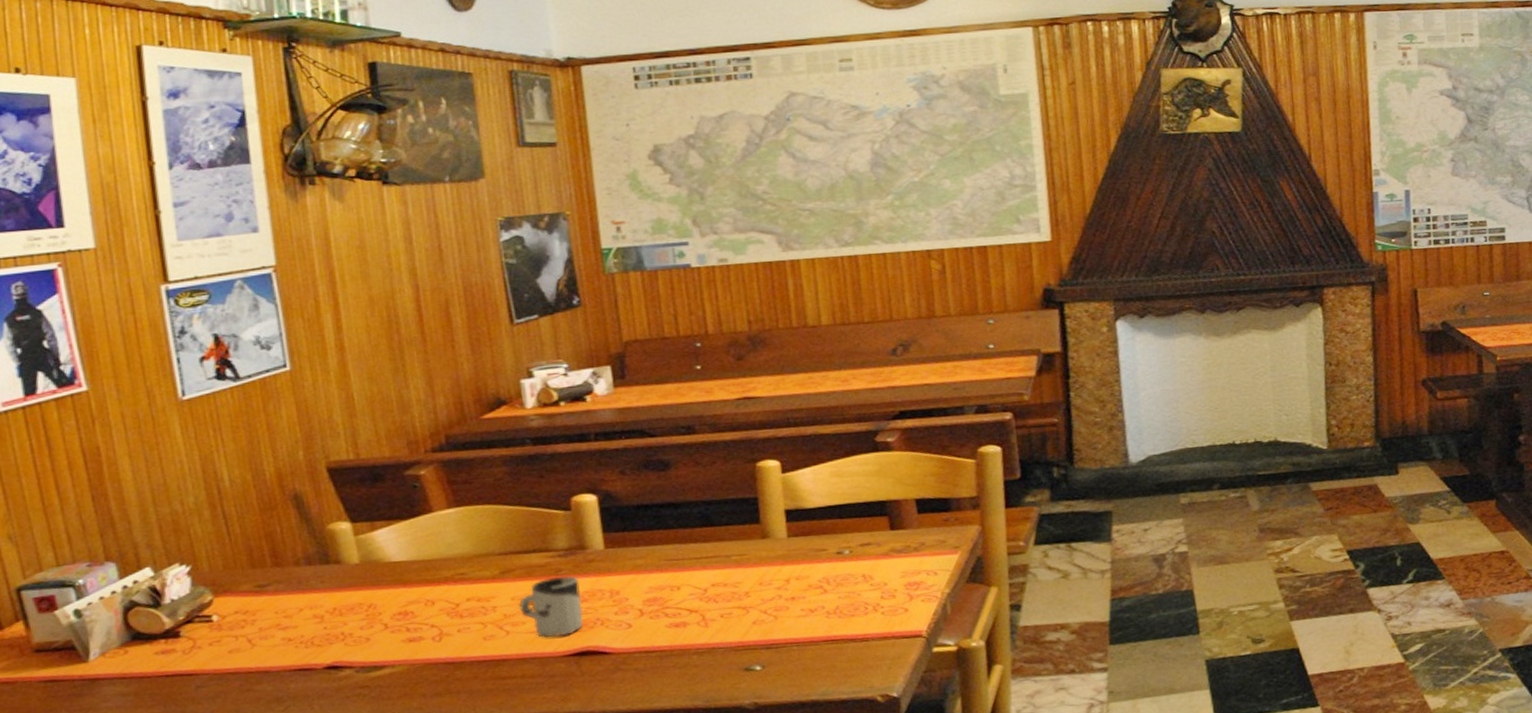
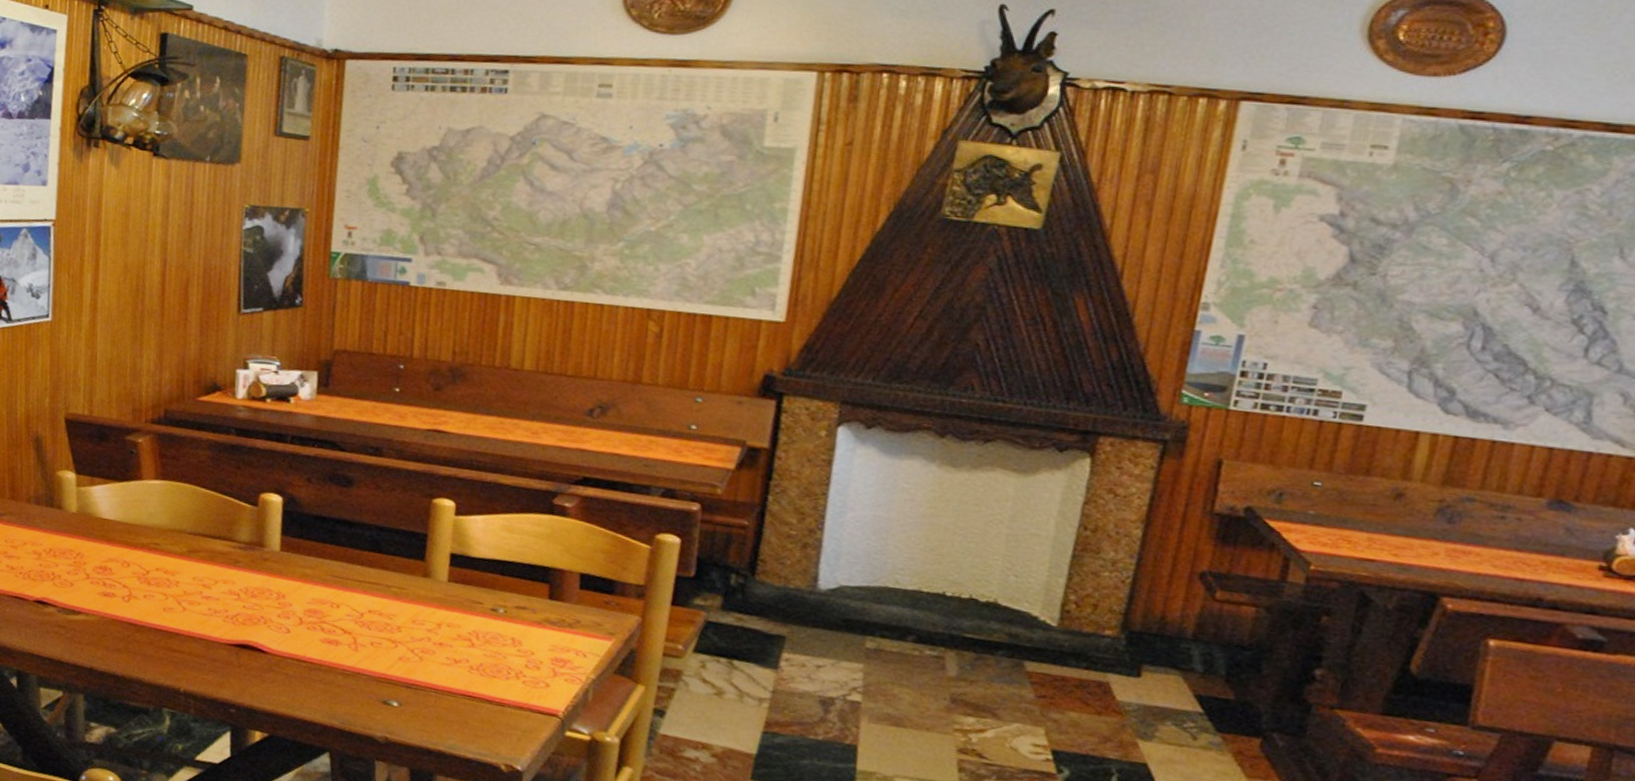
cup: present [519,576,582,638] -> none [198,567,252,626]

